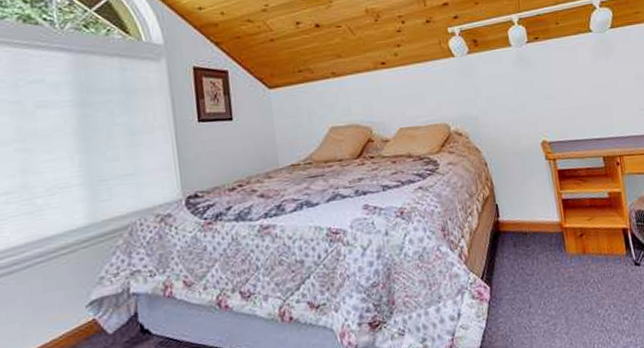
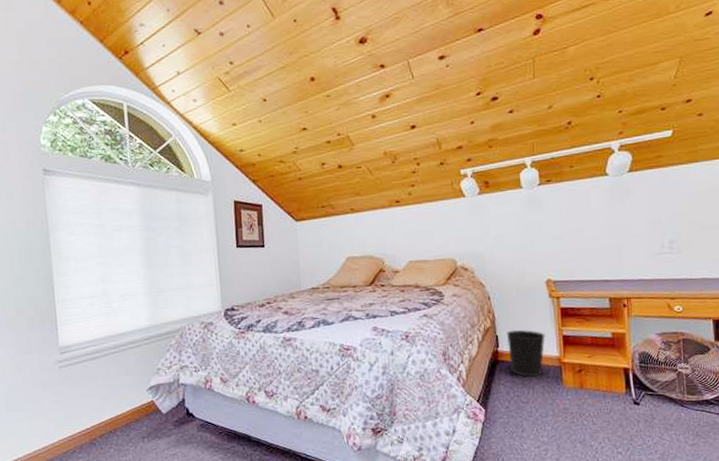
wastebasket: none [506,196,546,247] -> present [506,329,545,377]

